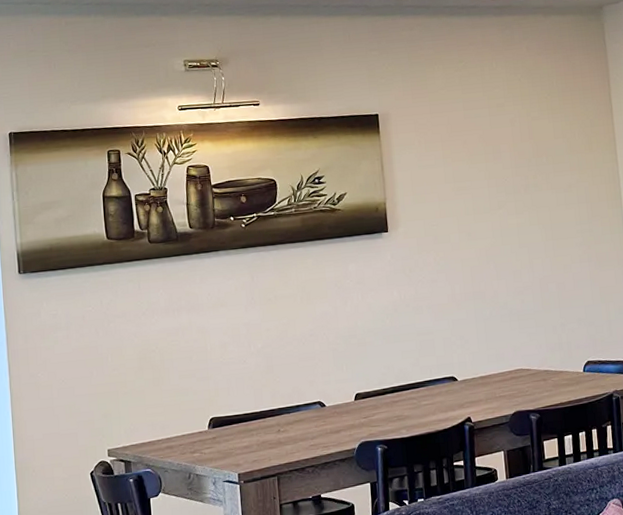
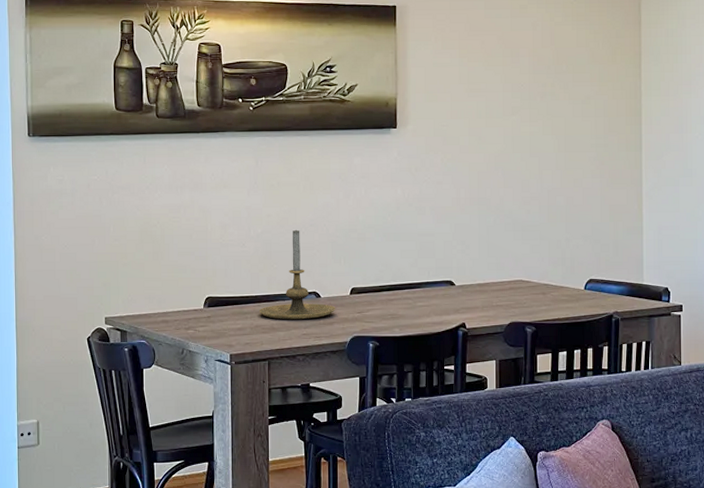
candle holder: none [265,341,341,433] -> present [260,229,336,320]

